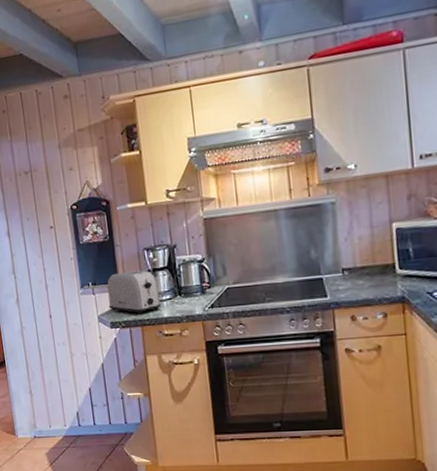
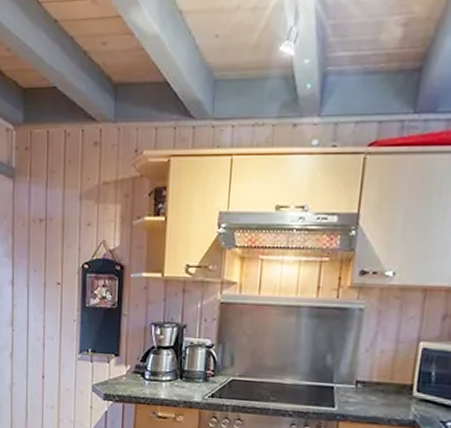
toaster: present [107,270,161,315] -> none [105,344,161,391]

